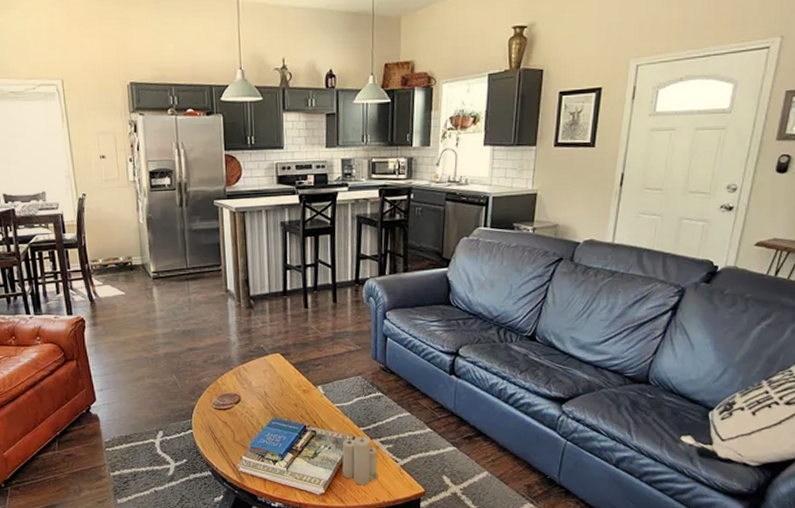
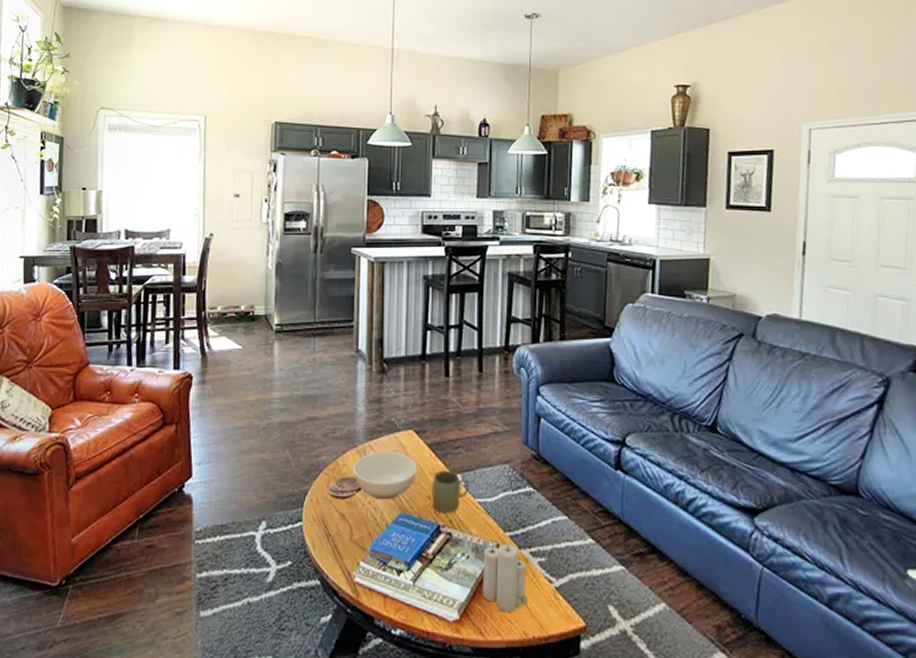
bowl: none [230,371,285,410] -> present [352,450,417,500]
mug: none [297,383,329,417] -> present [431,470,470,514]

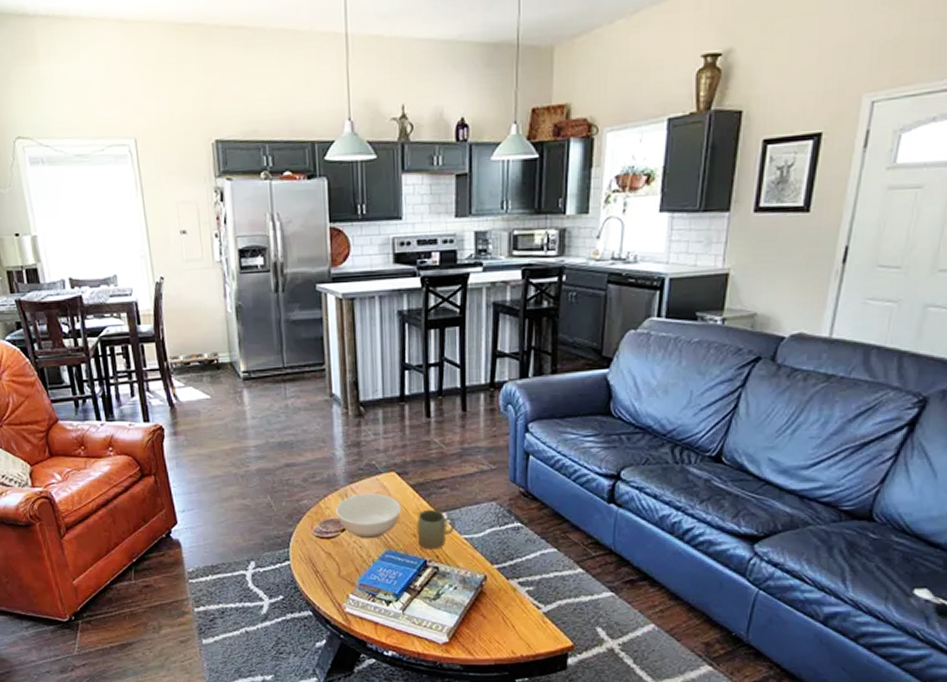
candle: present [481,543,528,613] -> none [470,575,516,635]

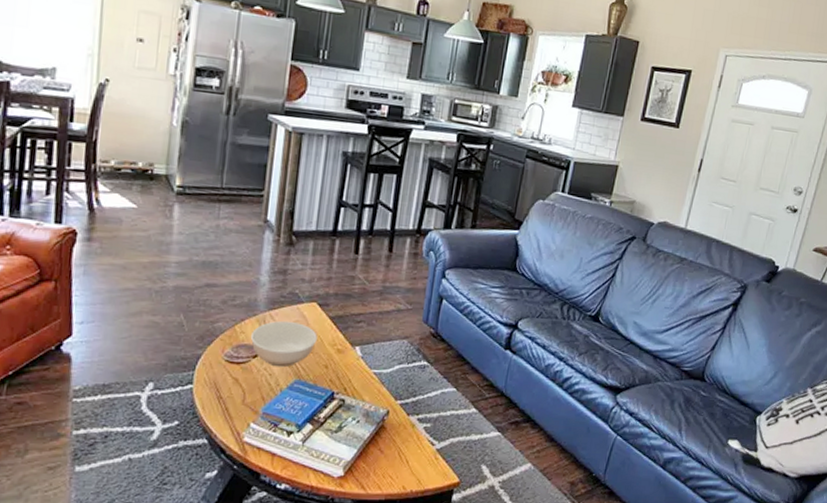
mug: present [416,509,455,550] -> none [328,341,367,382]

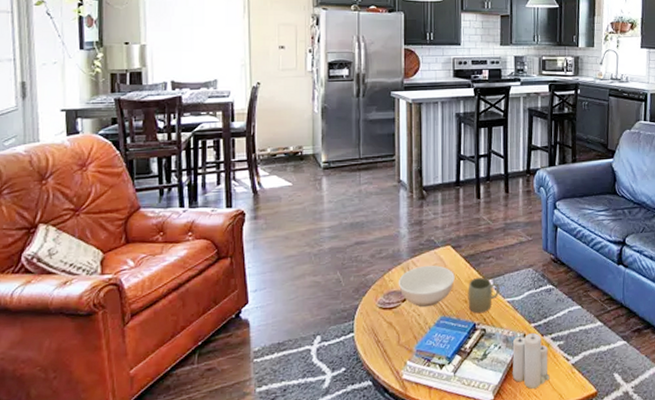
mug: none [328,341,367,382] -> present [467,277,500,314]
candle: none [367,410,412,470] -> present [512,332,550,389]

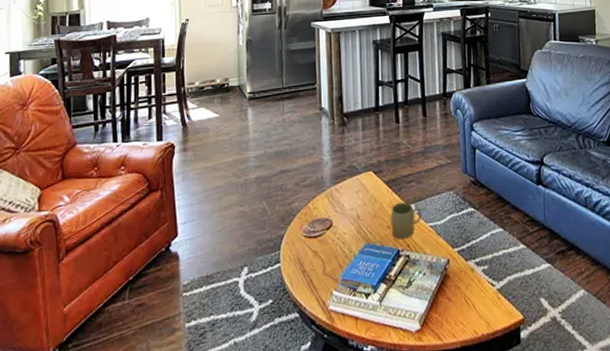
bowl: present [398,265,455,308] -> none [322,191,377,235]
candle: present [512,332,550,389] -> none [437,257,476,317]

